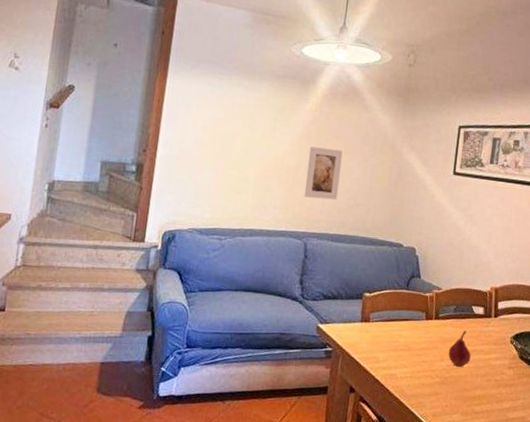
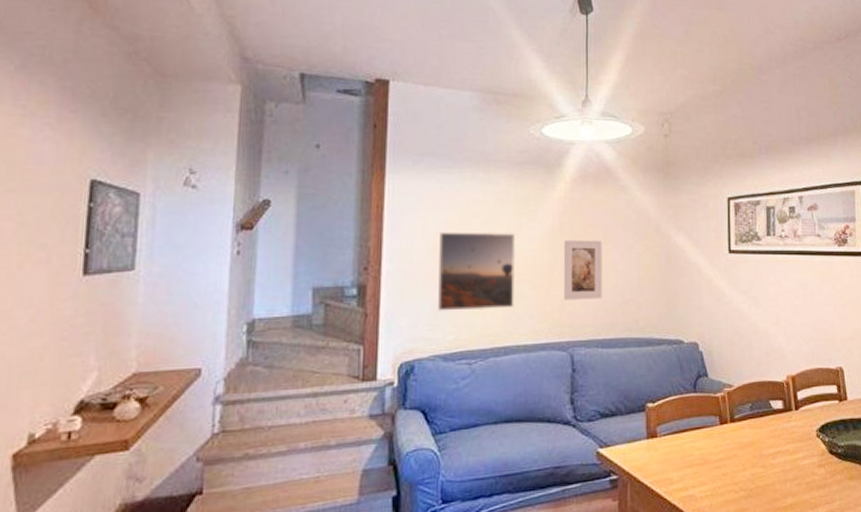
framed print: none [199,127,270,198] -> present [438,231,516,311]
fruit: present [448,330,471,367] -> none [750,430,776,474]

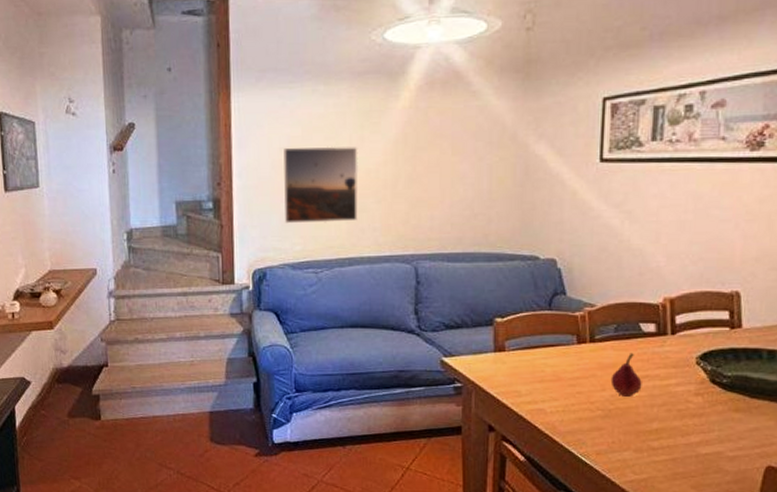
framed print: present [563,240,603,300] -> none [407,151,450,214]
fruit: none [750,430,776,474] -> present [610,353,642,397]

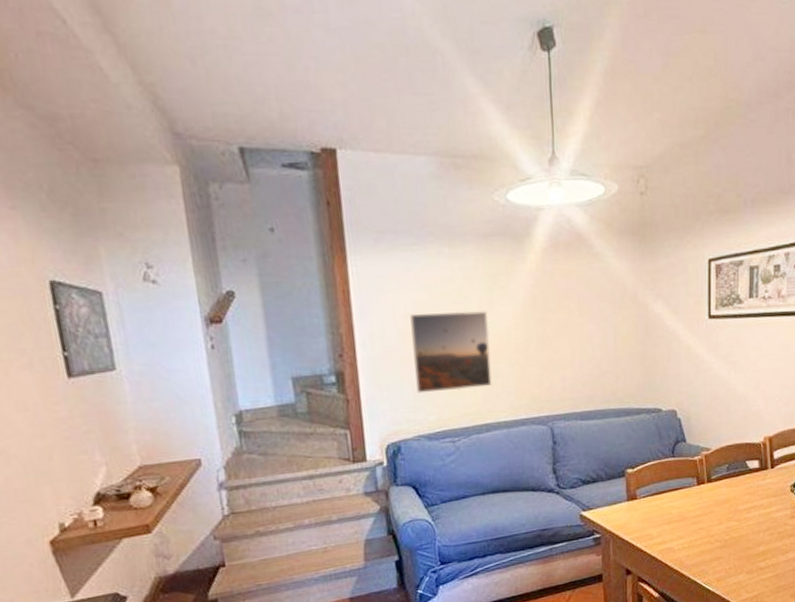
fruit: present [610,353,642,397] -> none [725,488,750,527]

